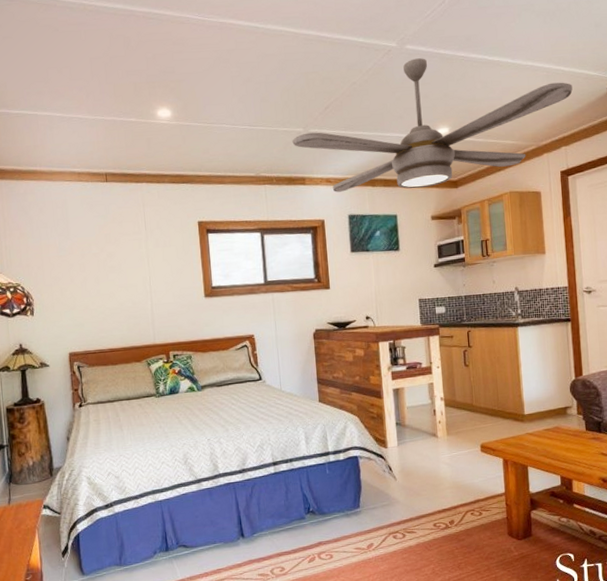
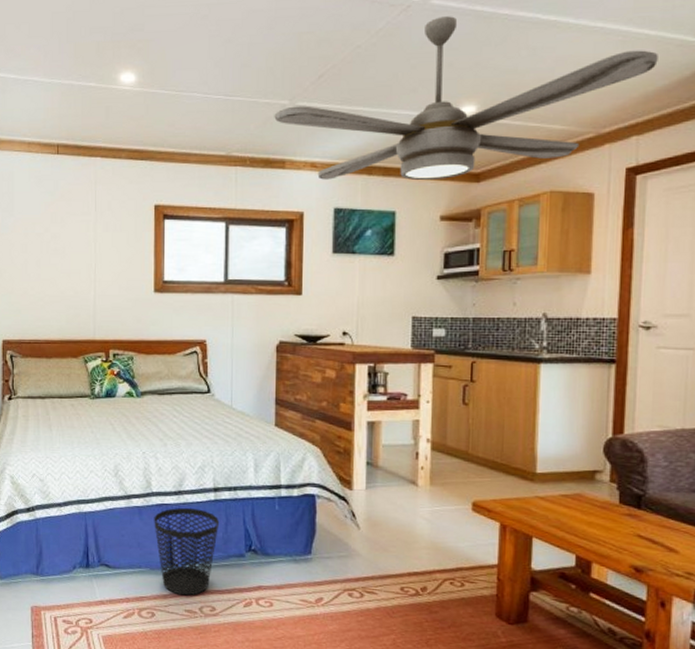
wastebasket: none [223,483,281,562] -> present [154,507,220,596]

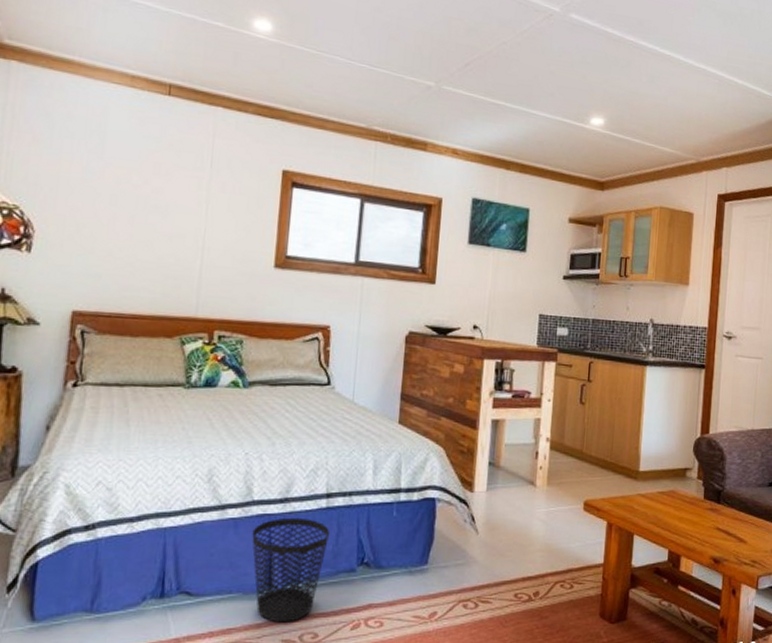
ceiling fan: present [274,16,658,181] -> none [419,30,743,184]

